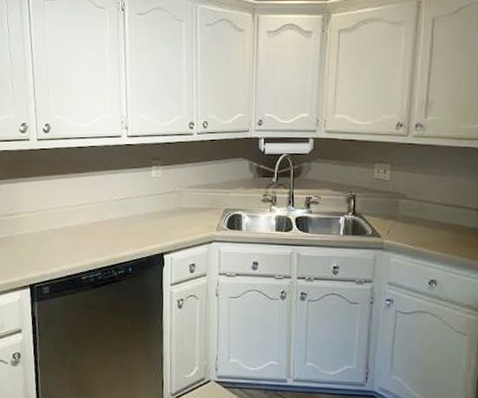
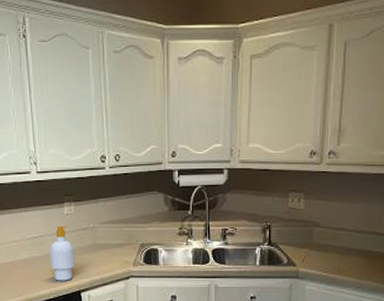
soap bottle: none [135,188,160,243] -> present [50,225,75,281]

